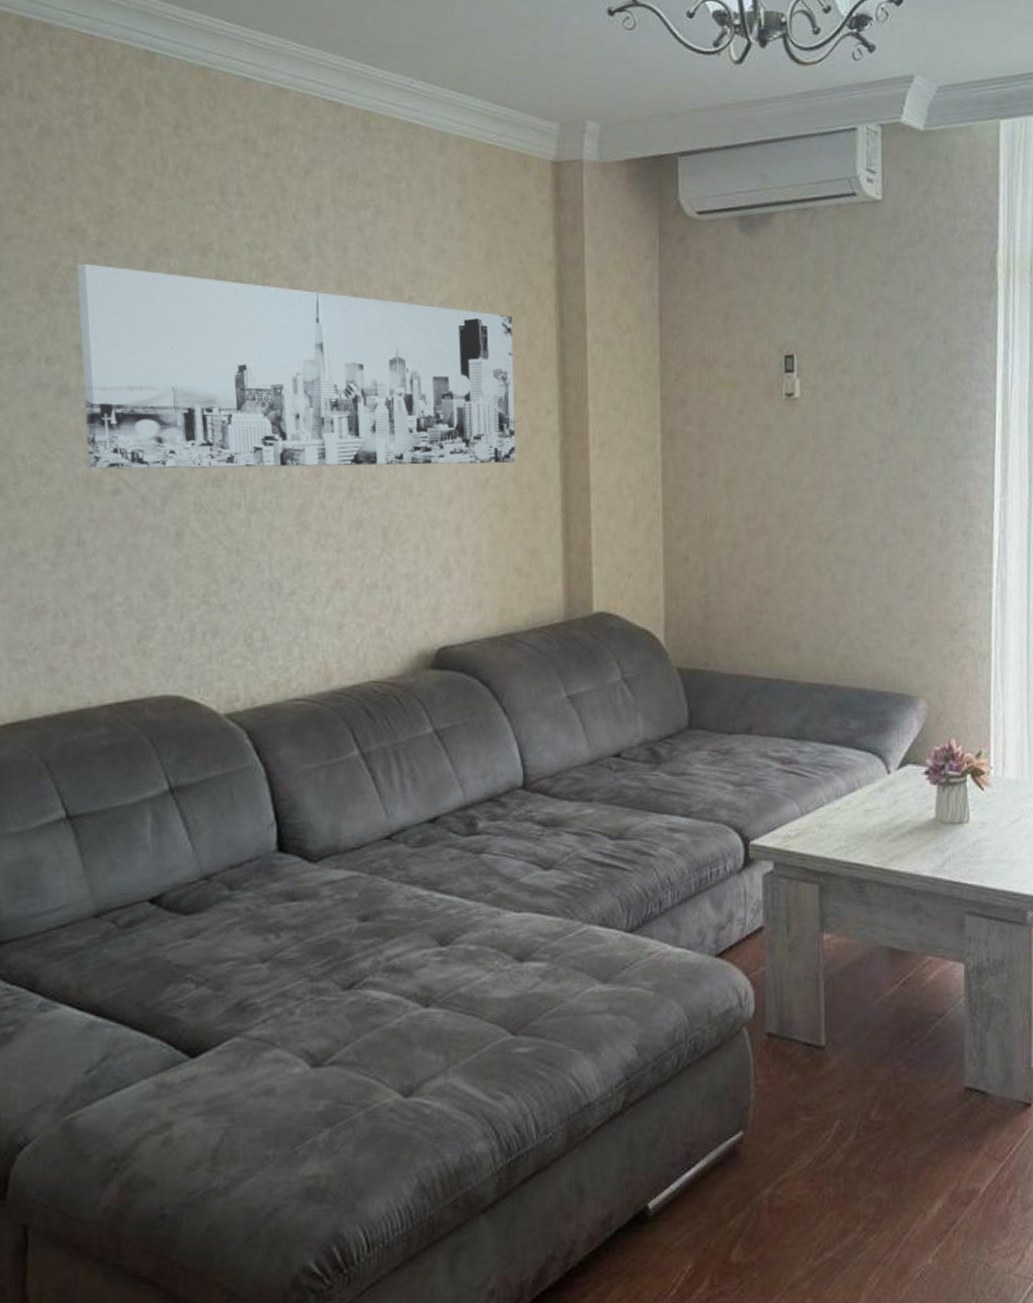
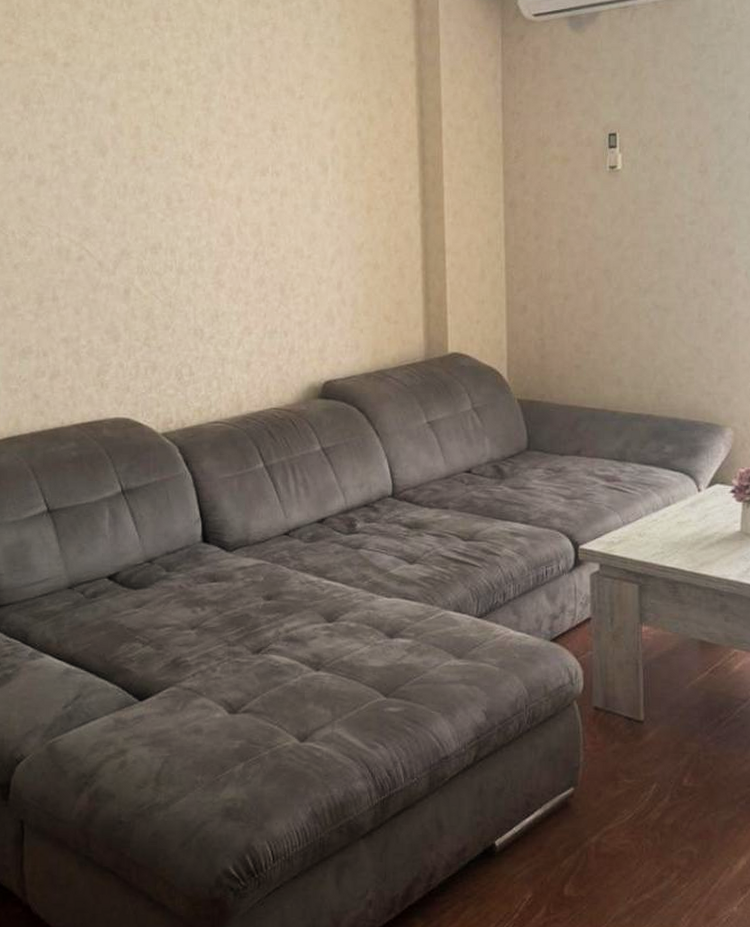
wall art: present [77,264,516,469] -> none [50,81,385,241]

